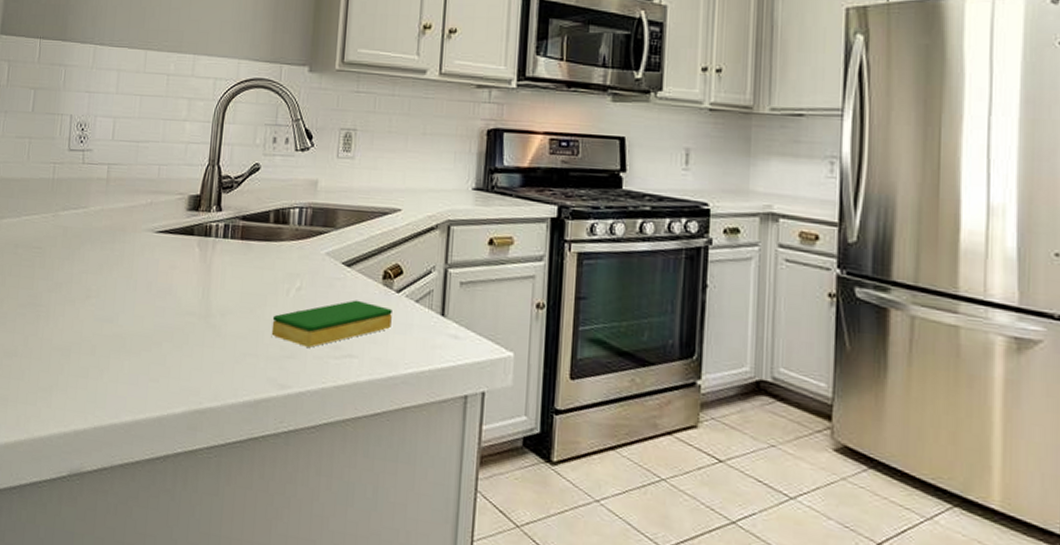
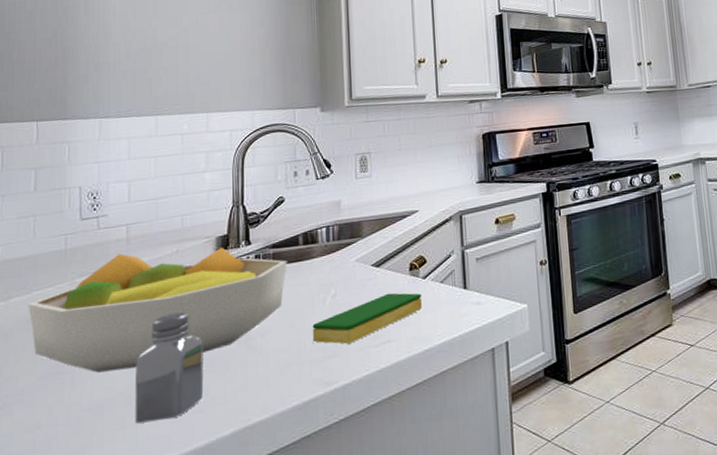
fruit bowl: none [17,194,256,319] -> present [28,247,287,373]
saltshaker: none [96,268,166,380] -> present [135,312,204,424]

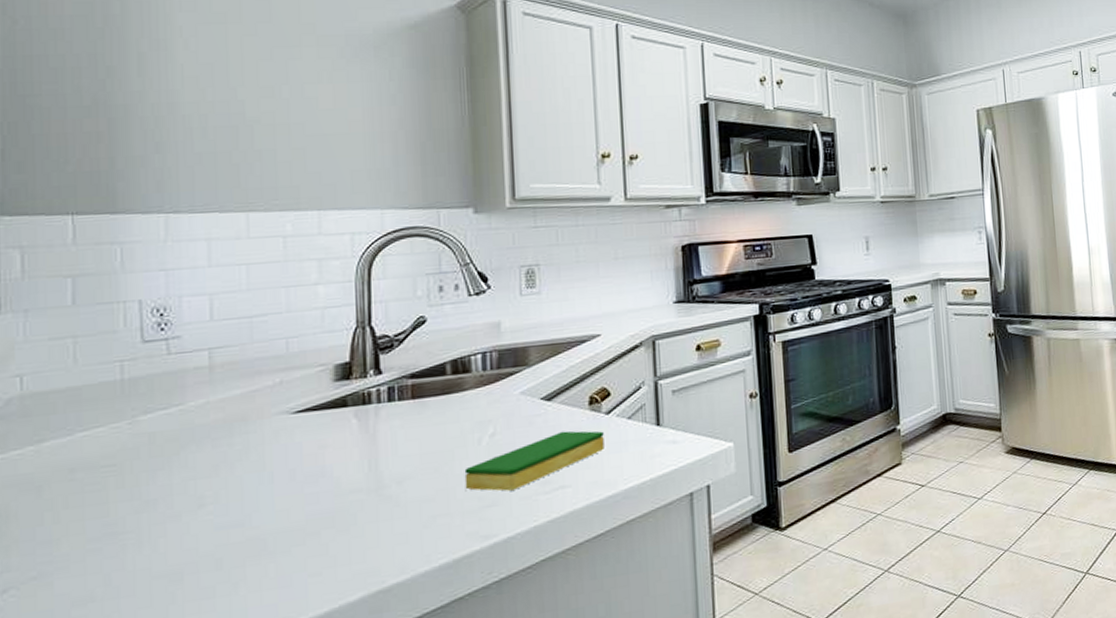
fruit bowl: present [28,247,287,373] -> none [69,377,431,532]
saltshaker: present [135,312,204,424] -> none [226,455,321,591]

